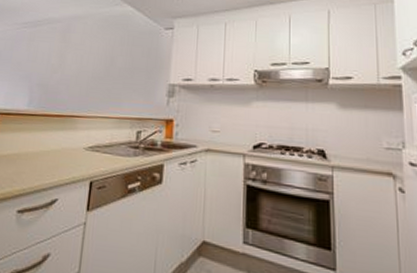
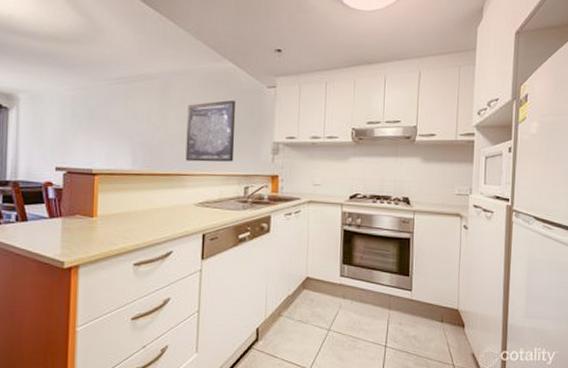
wall art: none [79,41,133,104] -> present [185,100,236,162]

